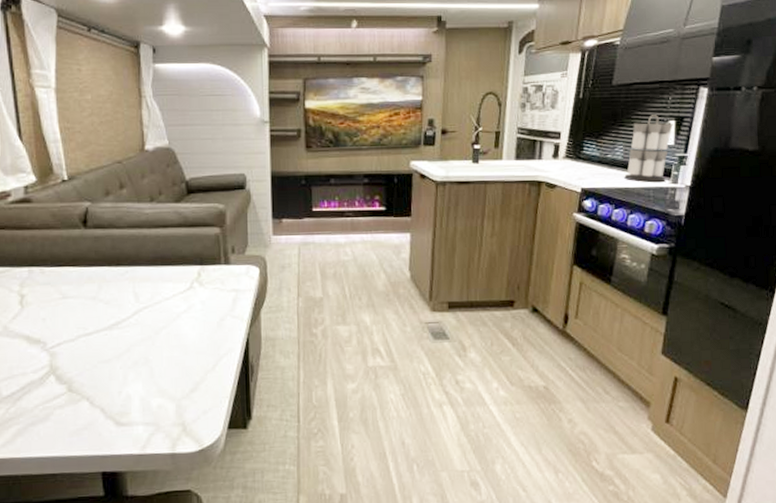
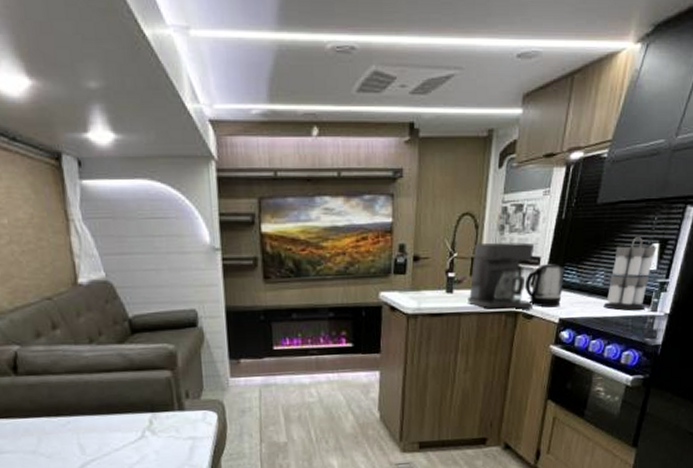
coffee maker: none [493,118,556,180] -> present [468,242,535,310]
kettle: none [546,138,585,178] -> present [524,264,565,308]

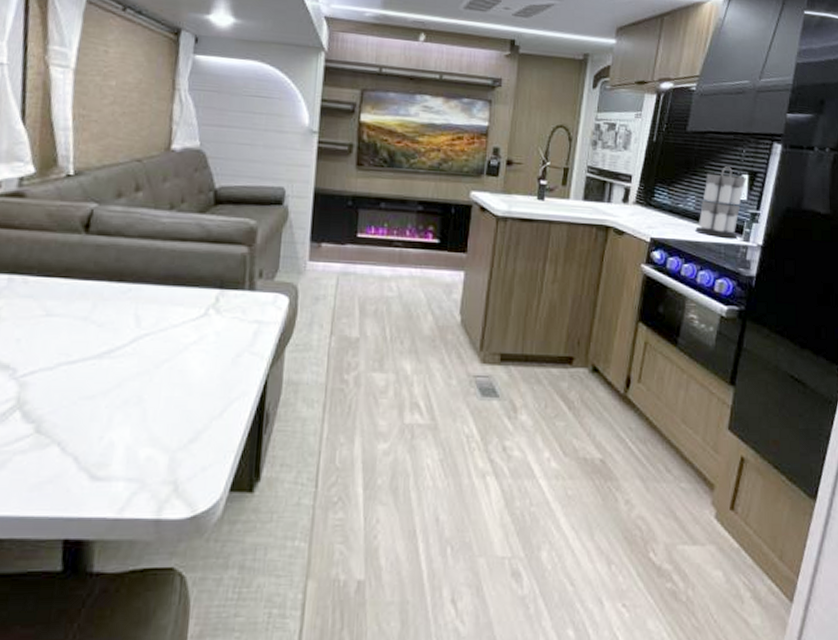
coffee maker: present [468,242,535,310] -> none [559,154,627,225]
kettle: present [524,264,565,308] -> none [616,182,656,226]

